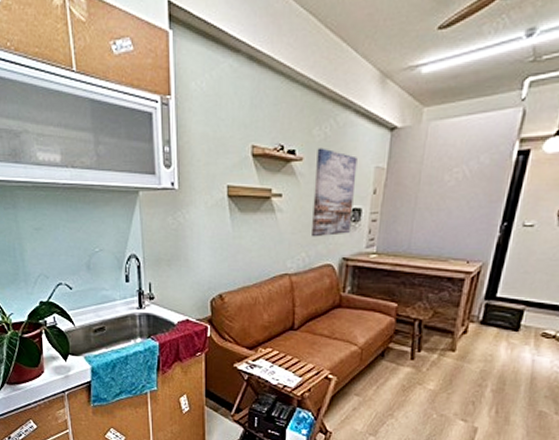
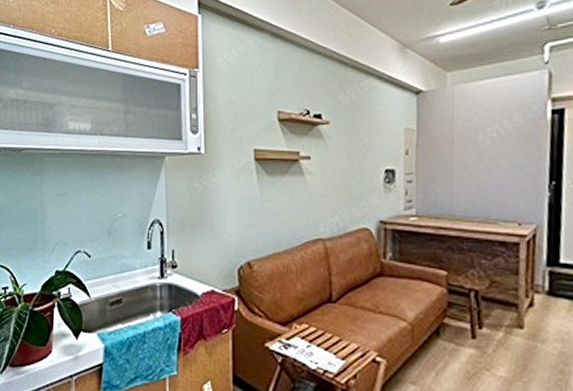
wall art: present [312,148,358,237] -> none [343,111,386,200]

